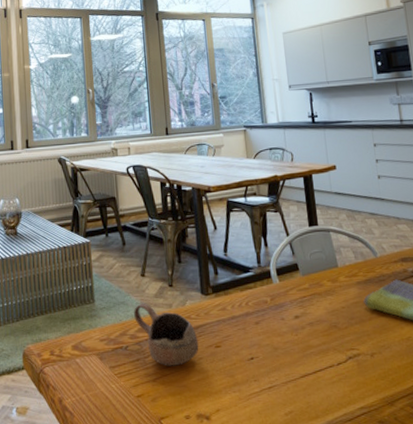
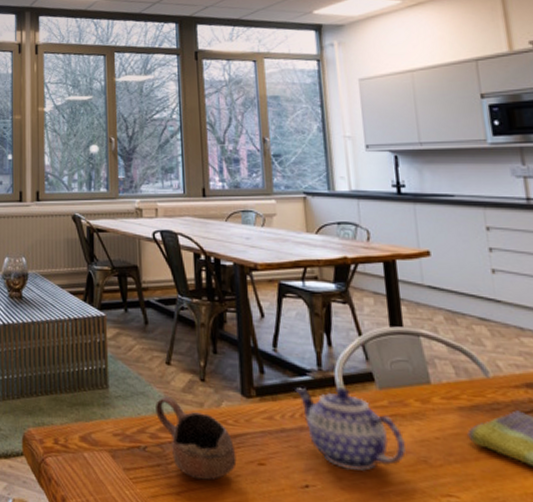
teapot: none [241,278,322,341] -> present [295,387,406,471]

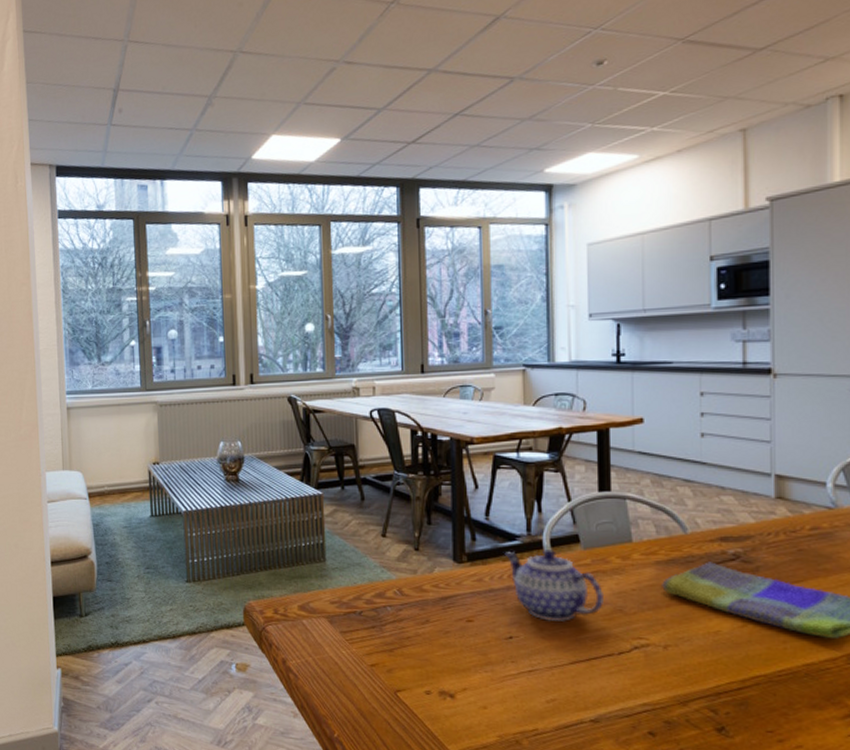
cup: present [156,396,237,481] -> none [371,566,447,638]

